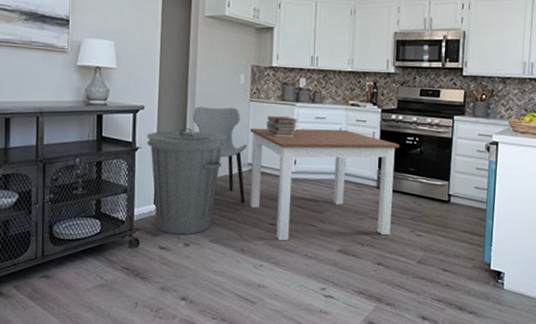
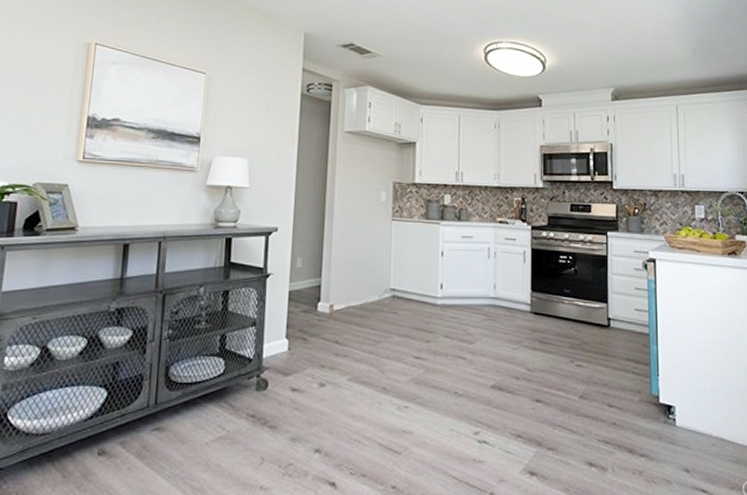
trash can: present [146,128,227,235] -> none [279,251,367,373]
chair: present [192,106,247,203] -> none [330,227,389,334]
dining table: present [249,128,400,241] -> none [391,249,553,377]
book stack: present [266,116,298,138] -> none [409,236,443,259]

